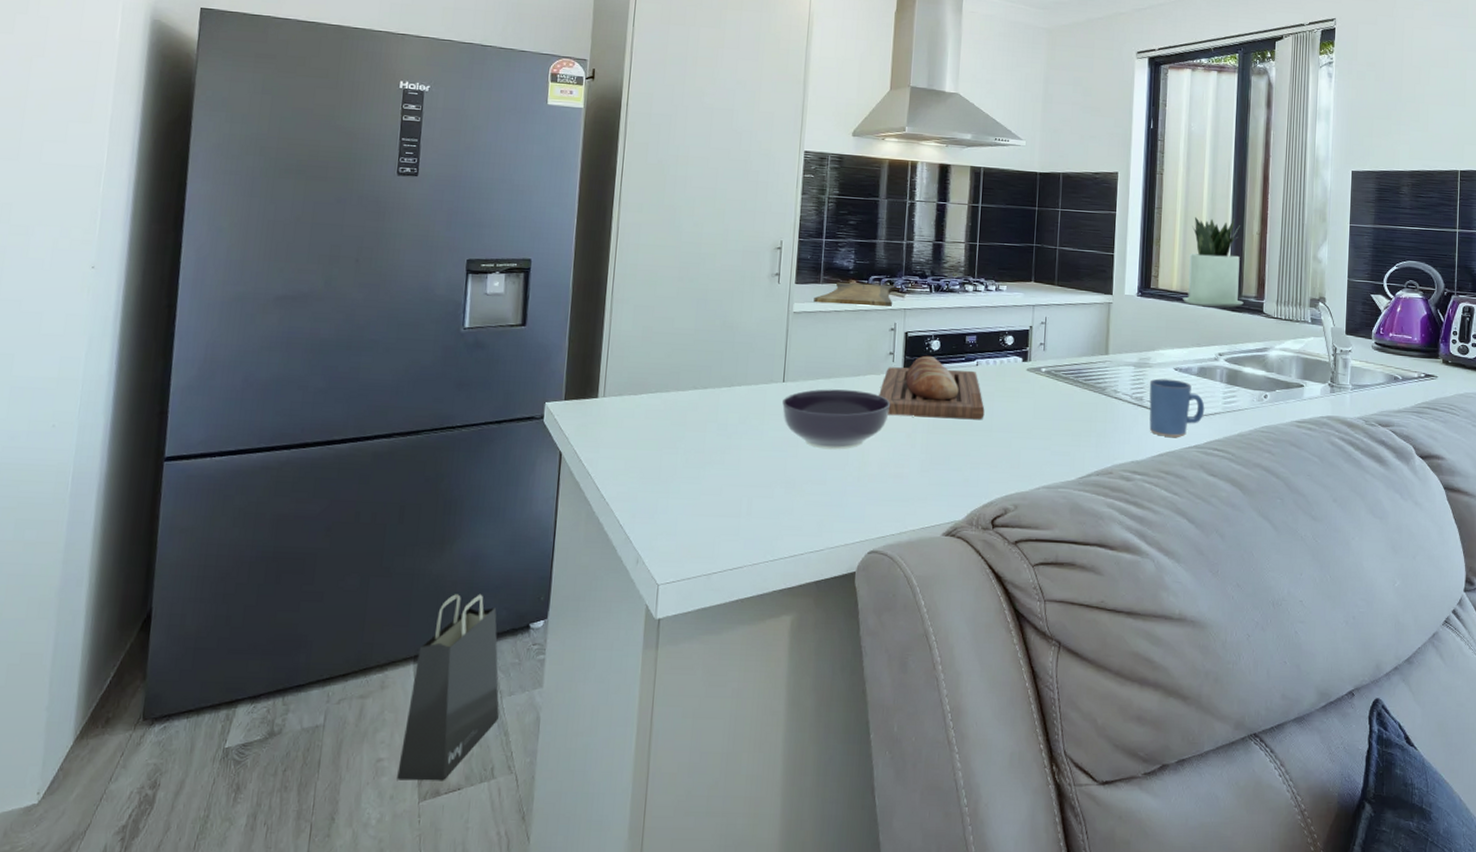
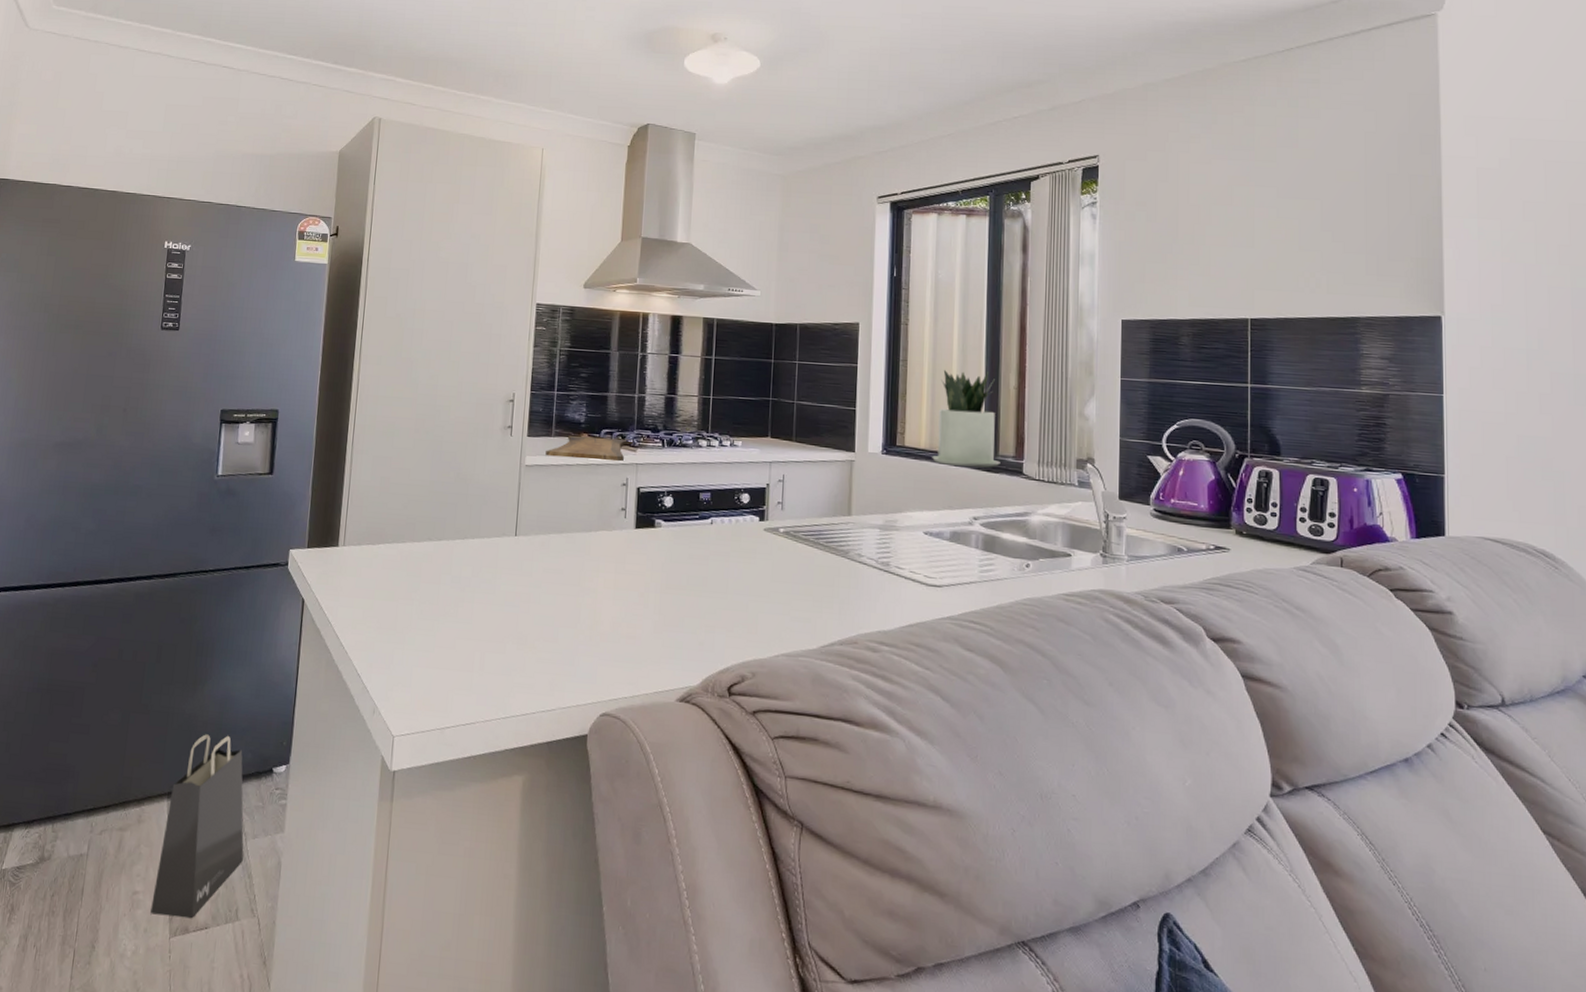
bowl: present [782,389,891,450] -> none [514,544,623,607]
bread loaf: present [879,355,985,420] -> none [611,512,720,581]
mug: present [1149,378,1205,437] -> none [896,543,959,607]

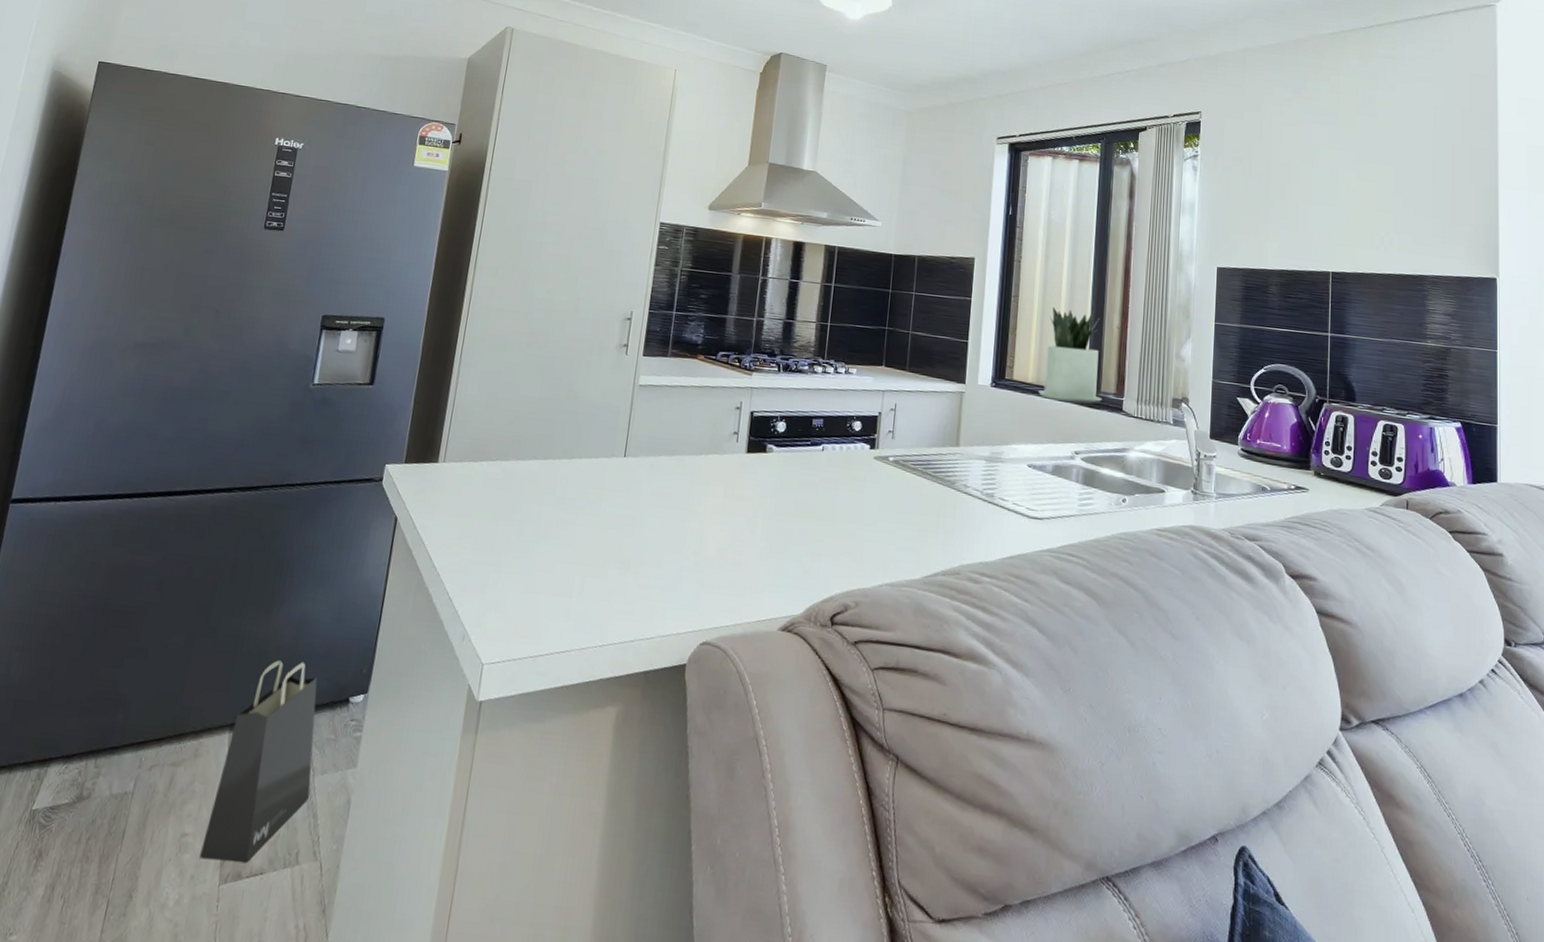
cutting board: present [545,435,634,462] -> none [660,356,750,385]

